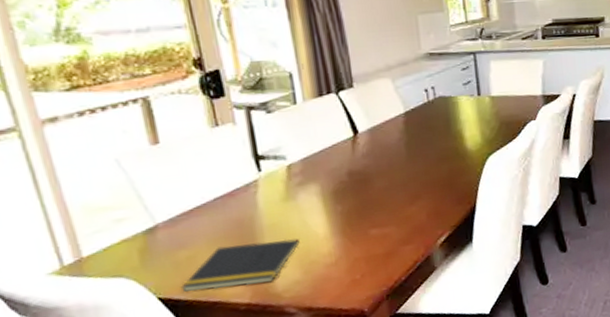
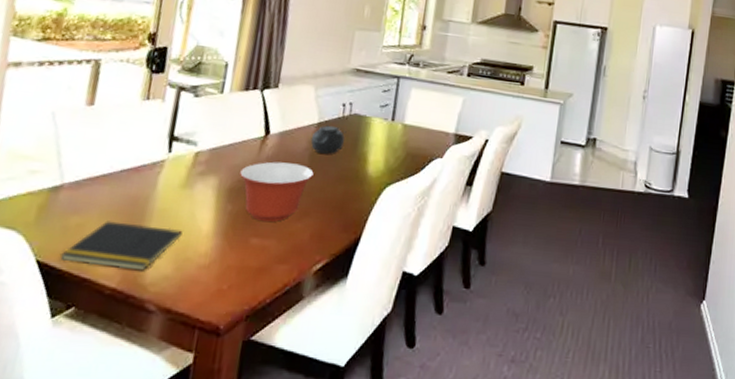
mixing bowl: none [339,154,414,214] -> present [240,161,314,222]
teapot: none [401,111,436,140] -> present [310,125,347,154]

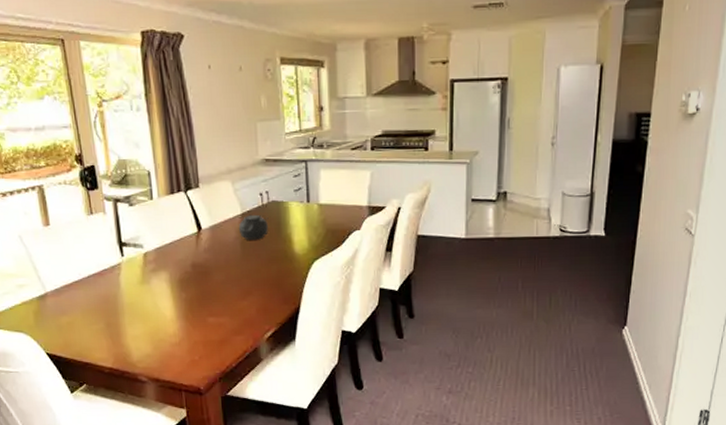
notepad: present [59,221,183,271] -> none [62,317,152,353]
mixing bowl: present [240,161,314,222] -> none [185,252,248,304]

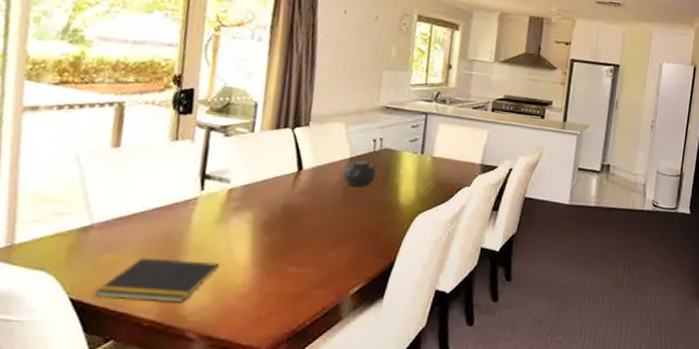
notepad: none [62,317,152,353] -> present [94,257,220,303]

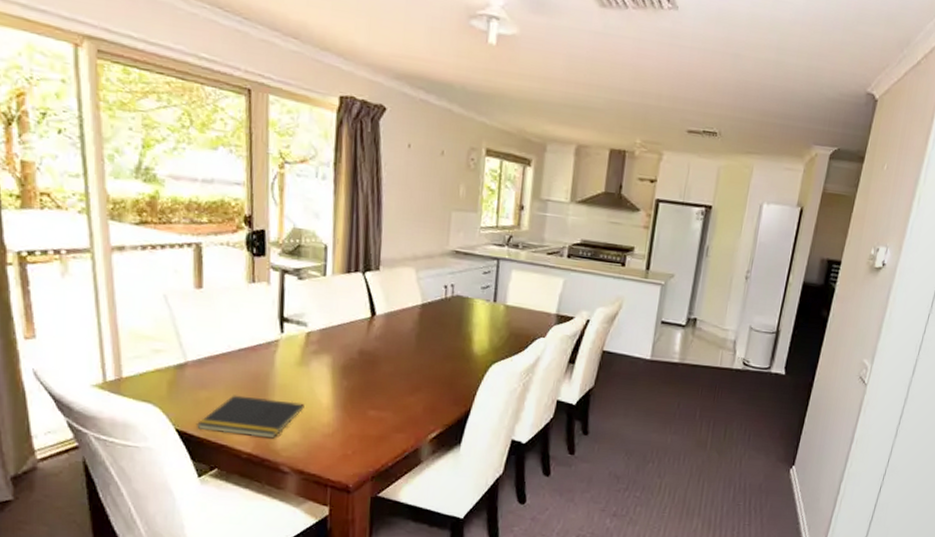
teapot: present [343,159,378,187] -> none [416,306,450,334]

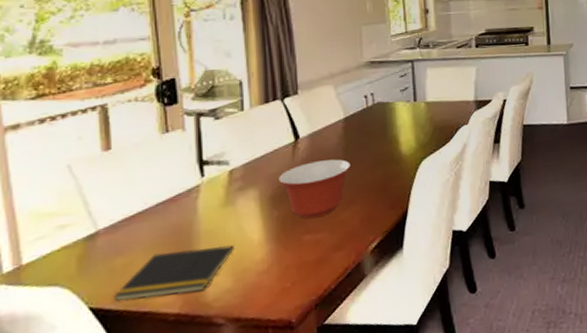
mixing bowl: none [351,341,422,397] -> present [278,159,351,219]

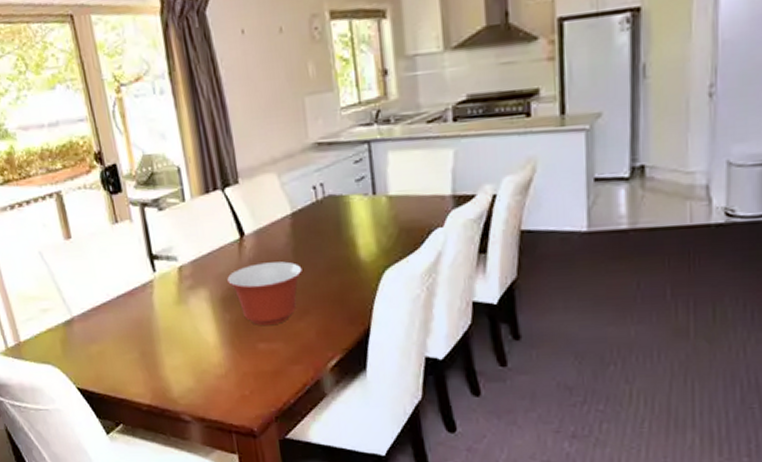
notepad: present [112,245,234,301] -> none [93,344,192,387]

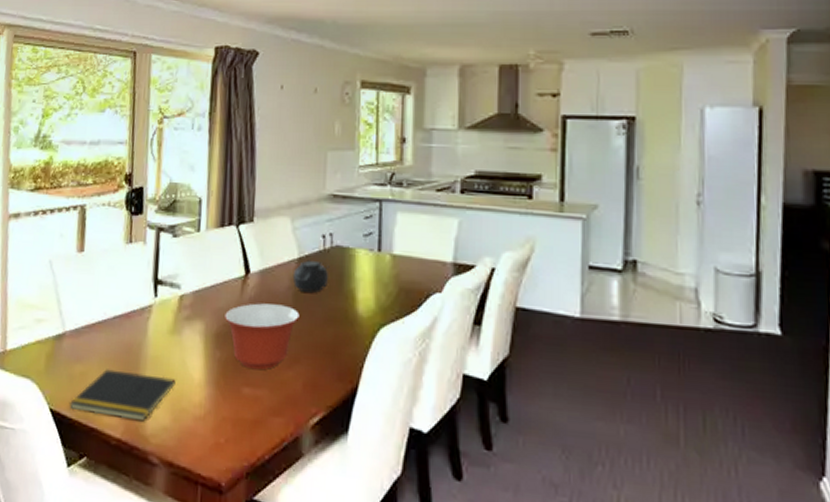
notepad: none [93,344,192,387] -> present [69,369,176,422]
teapot: none [288,213,326,246] -> present [292,260,330,293]

